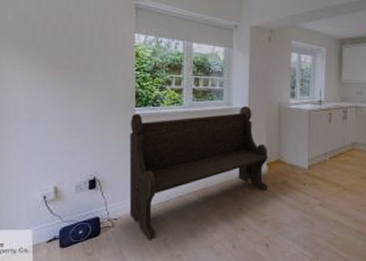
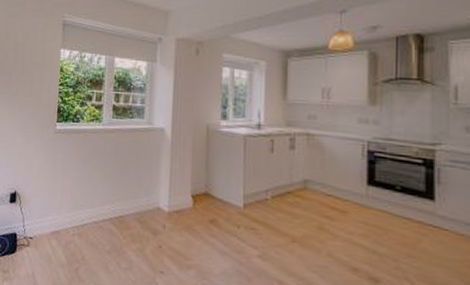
bench: present [130,106,268,241] -> none [44,126,194,268]

